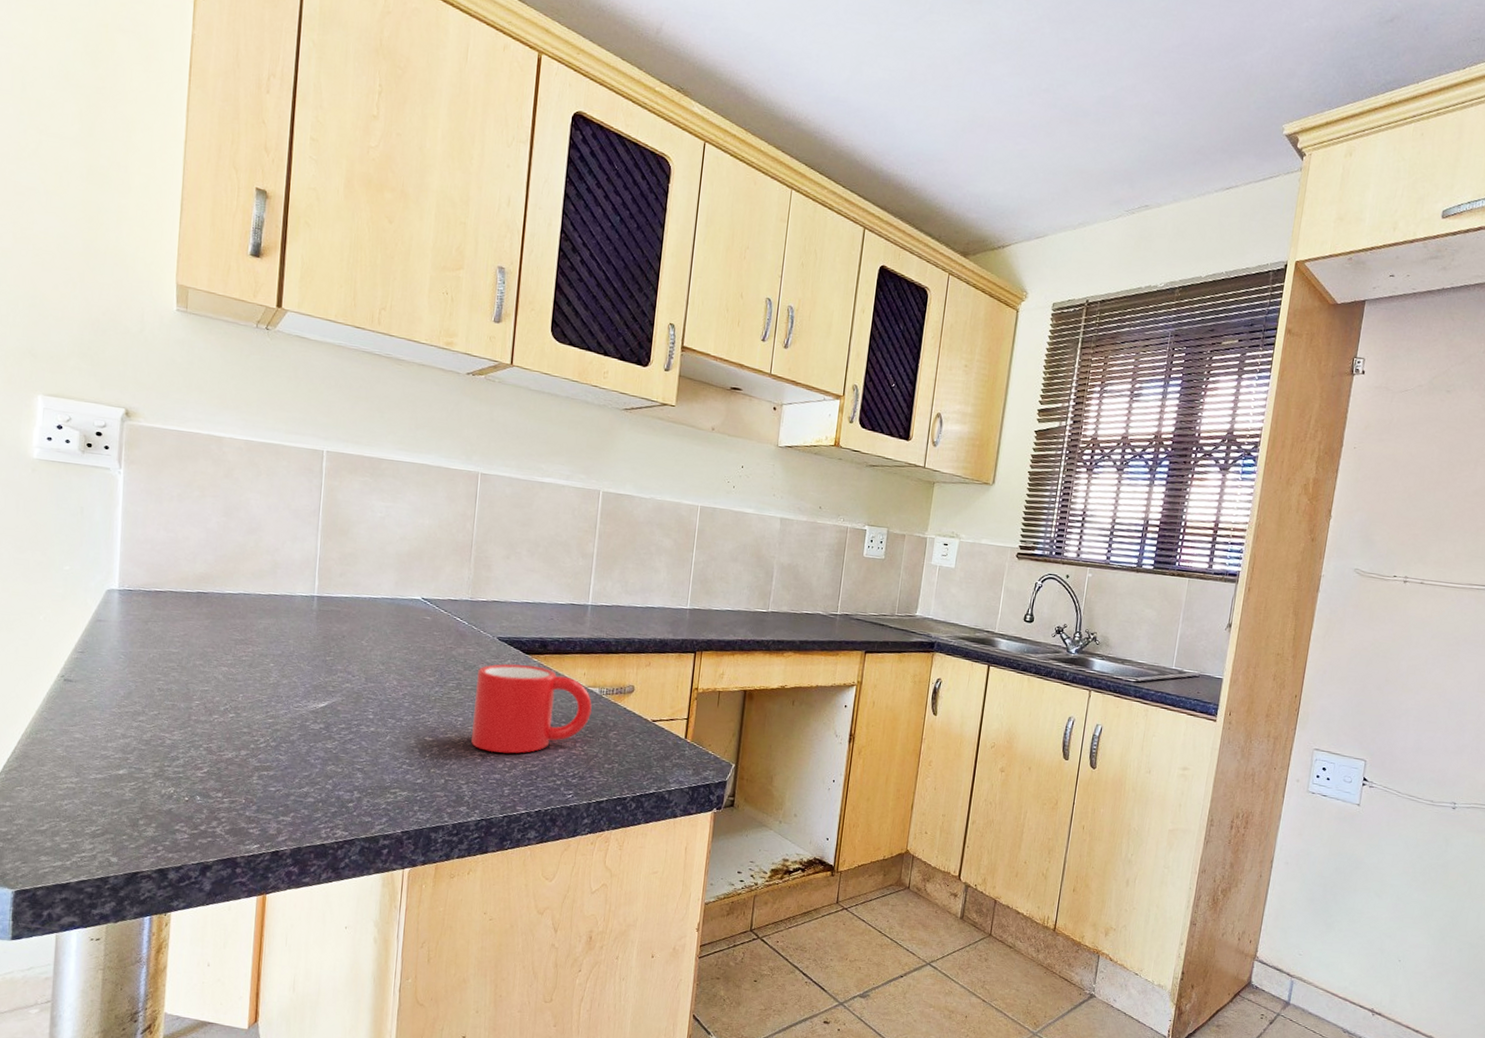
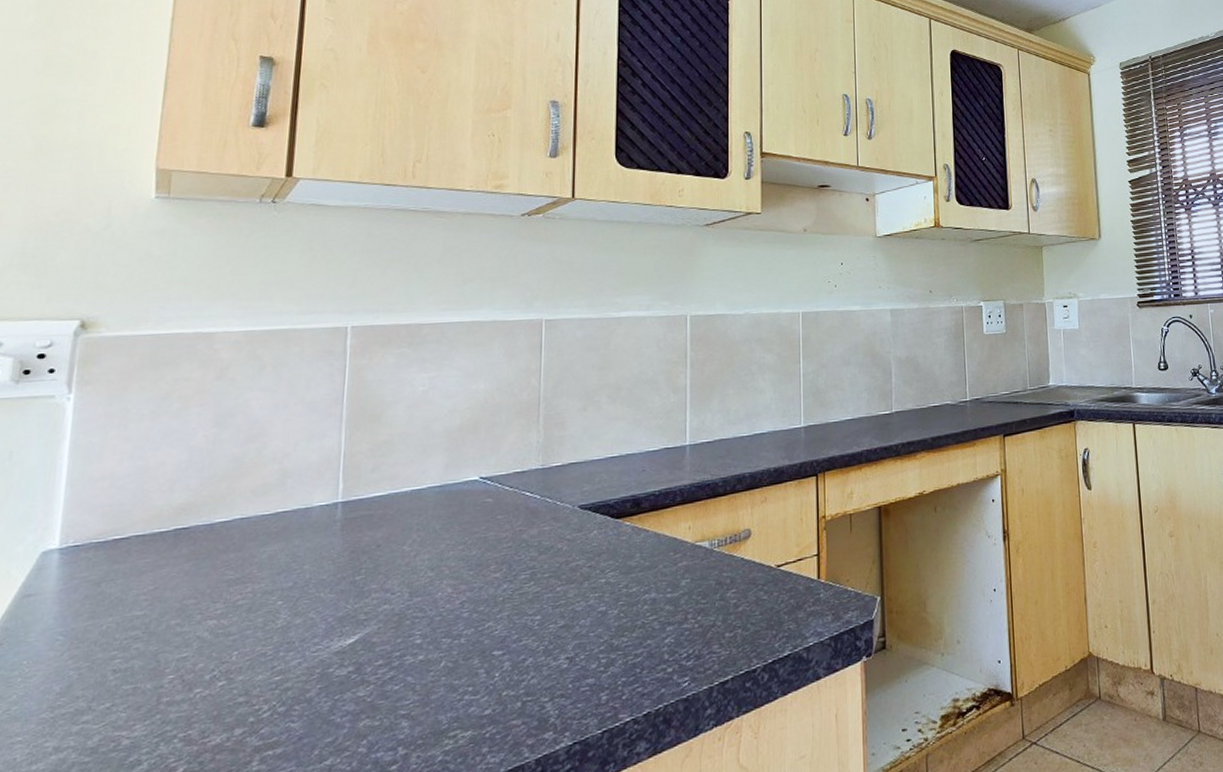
mug: present [471,663,593,754] -> none [554,530,704,652]

